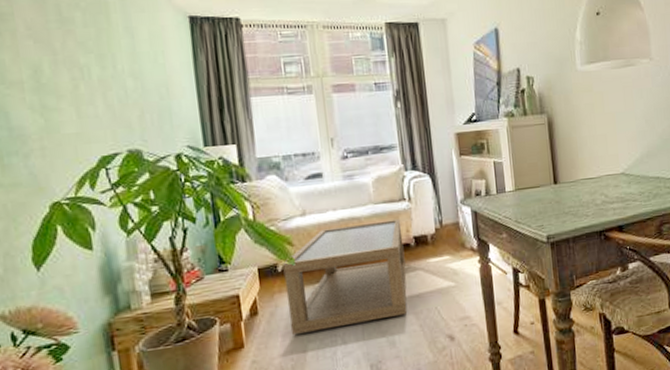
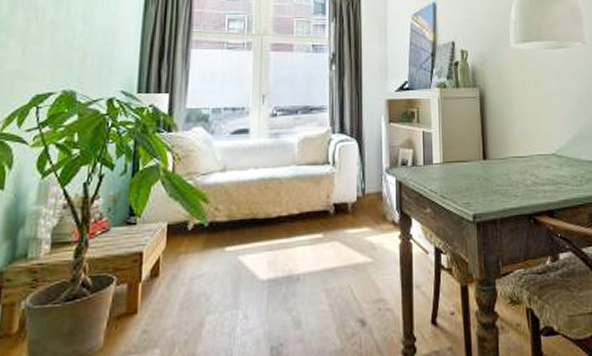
coffee table: present [282,219,407,335] -> none [191,183,322,303]

